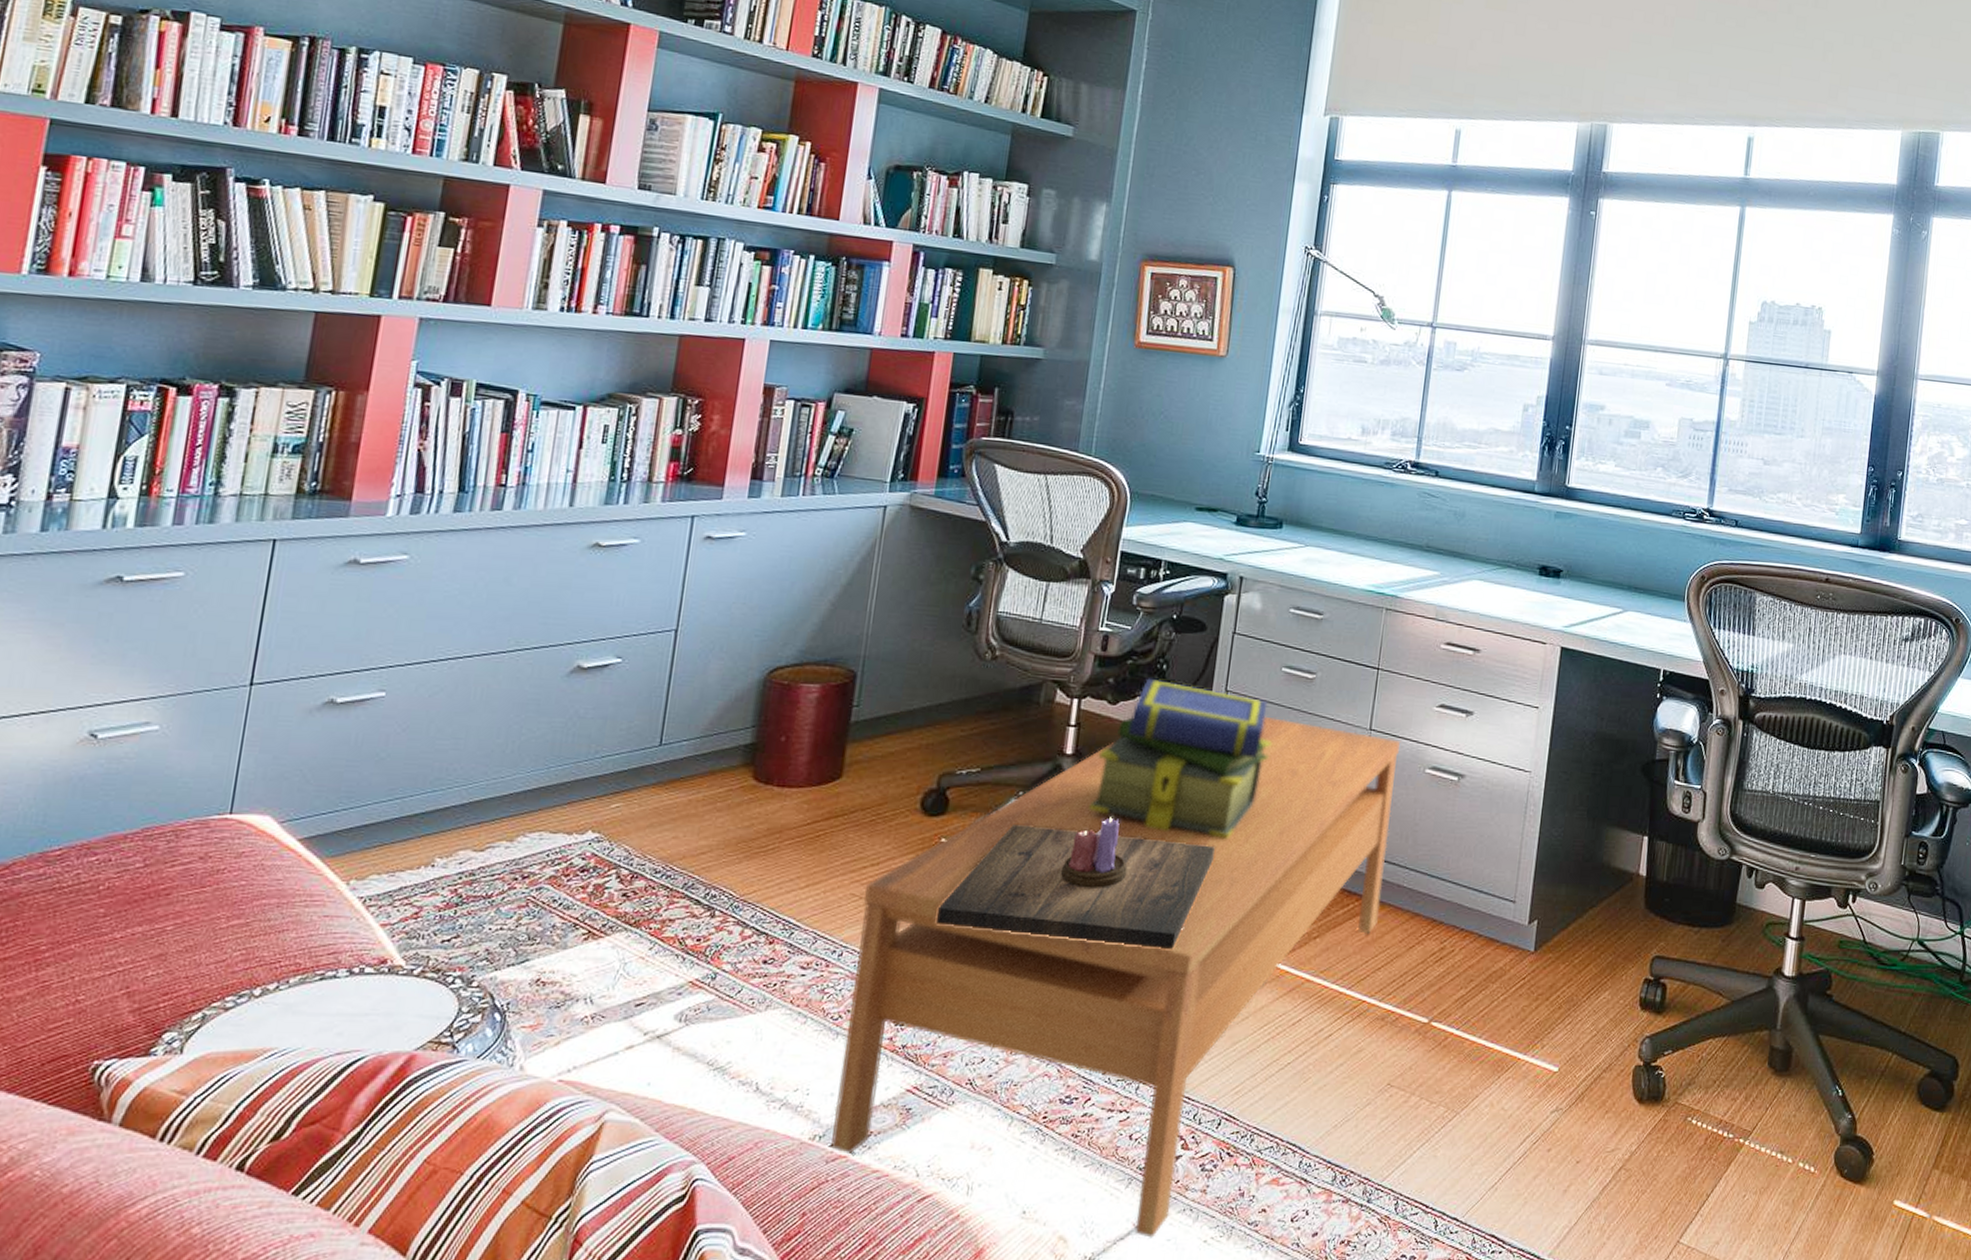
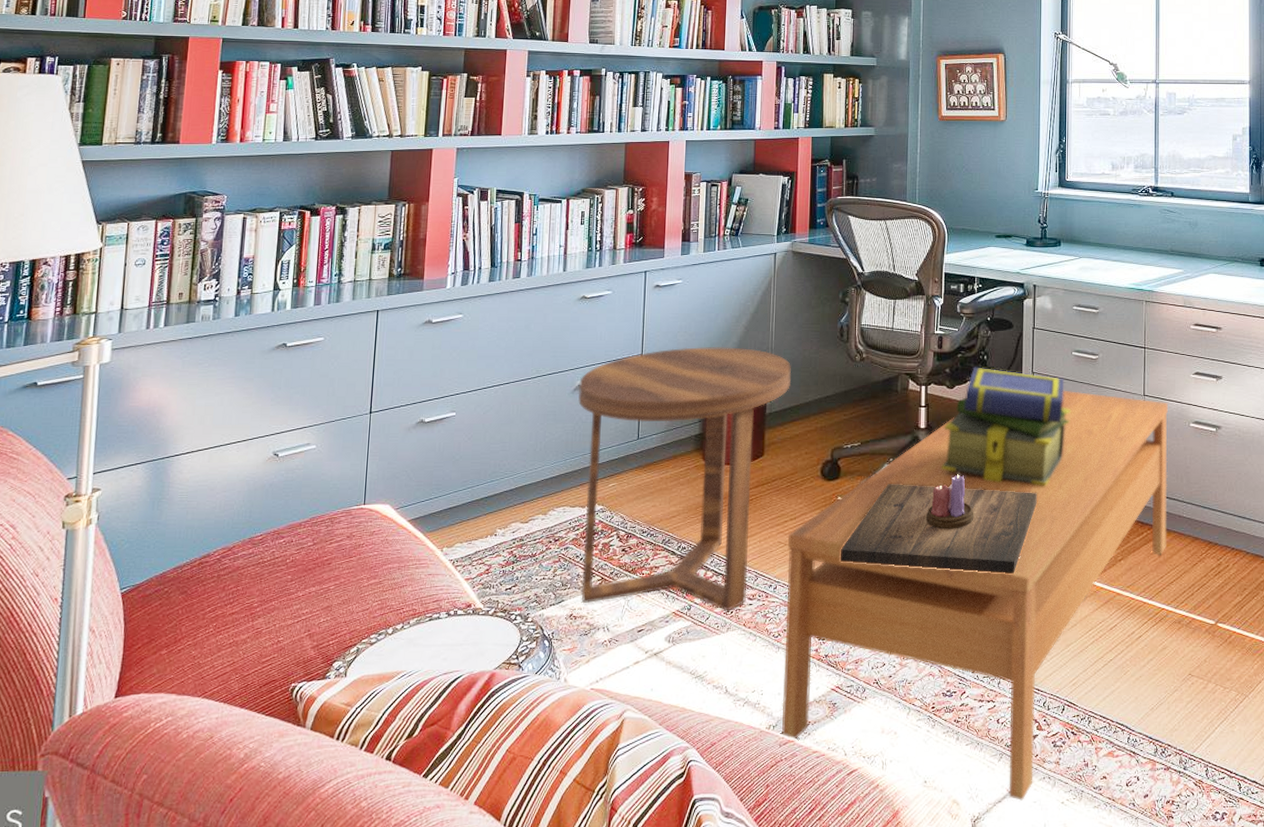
side table: none [555,624,893,983] -> present [578,347,791,611]

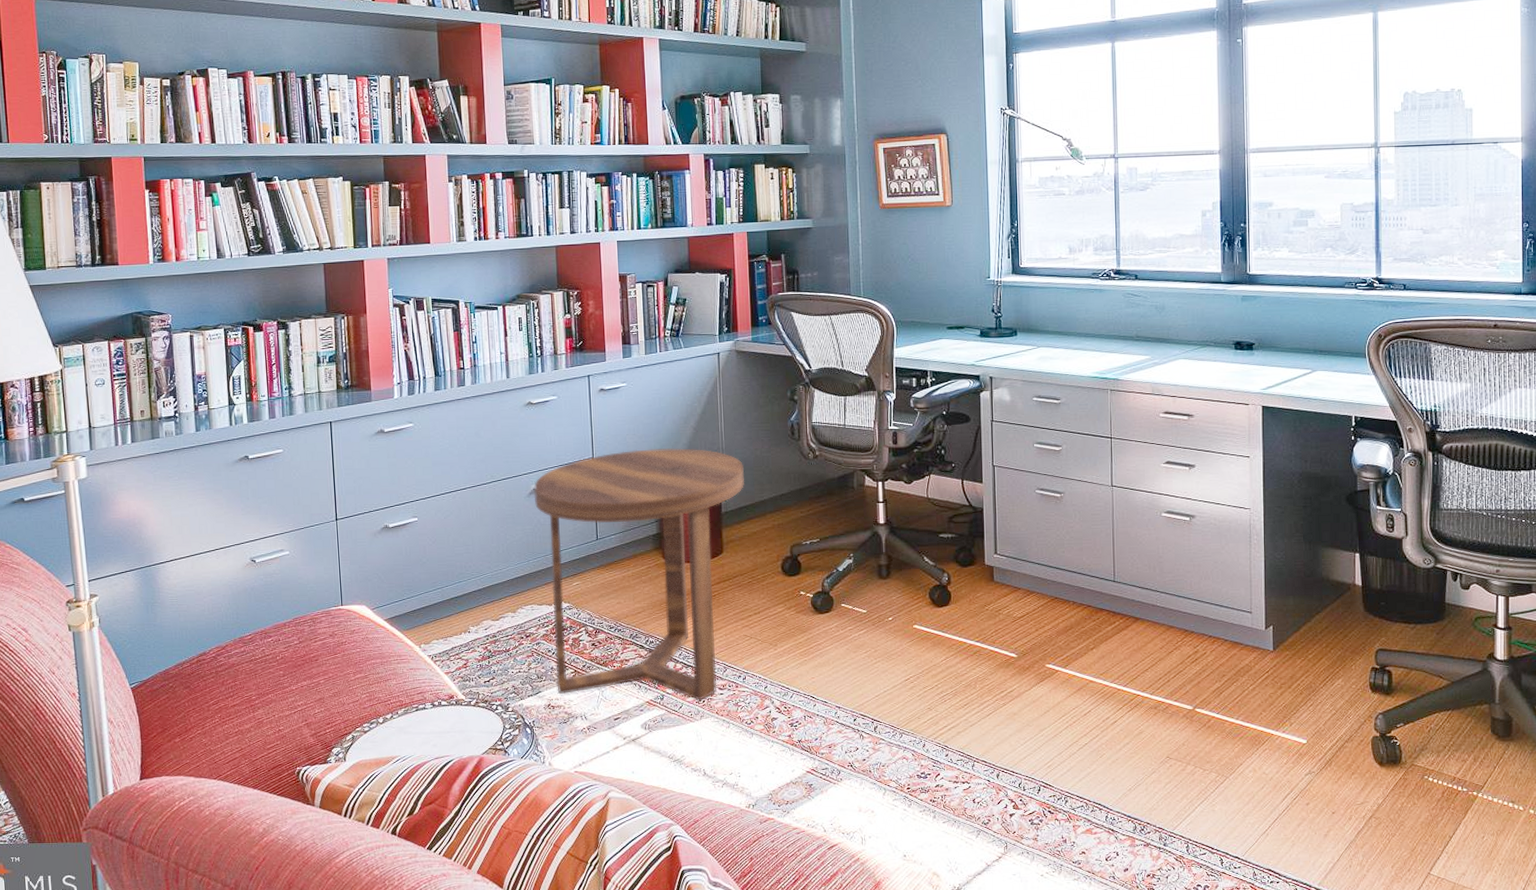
coffee table: present [782,390,1169,801] -> none [754,482,1140,873]
candle: present [840,474,1038,574] -> none [806,568,1005,663]
stack of books: present [941,367,1071,487] -> none [903,461,1035,579]

